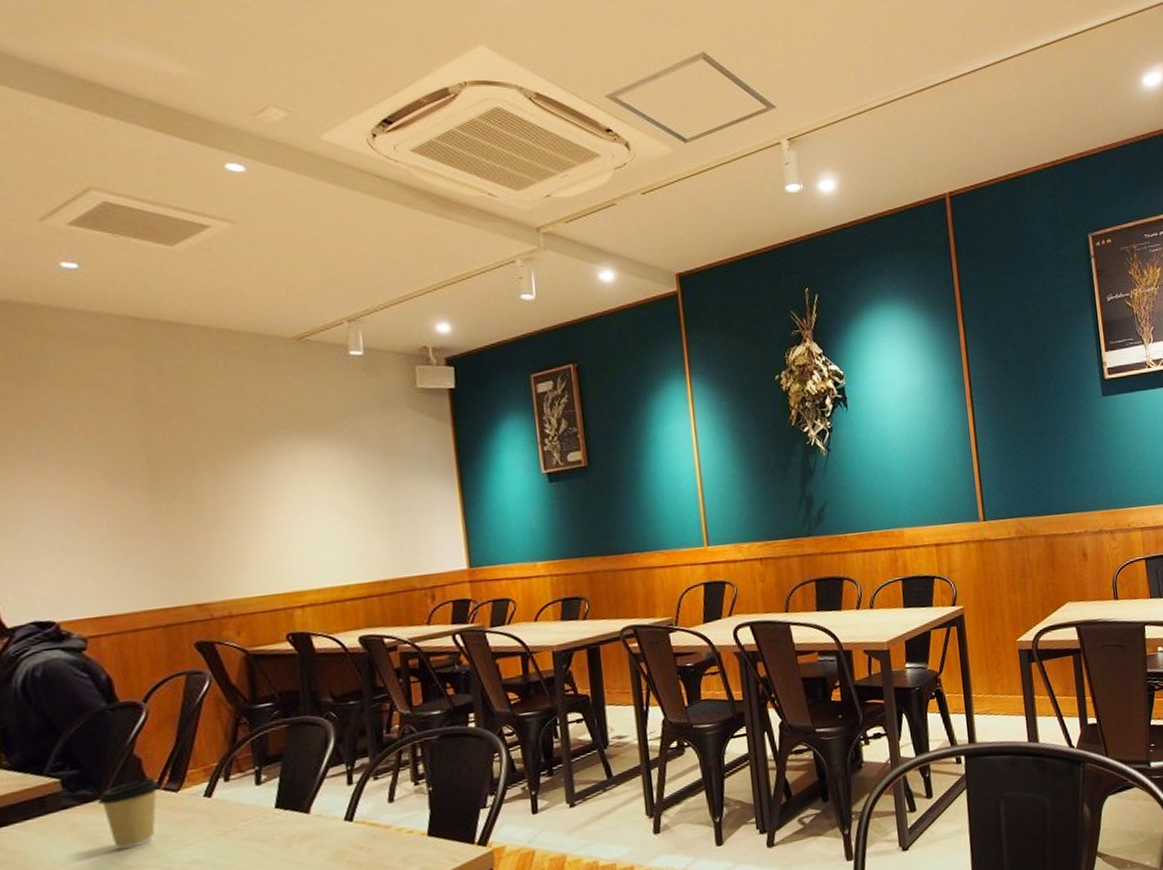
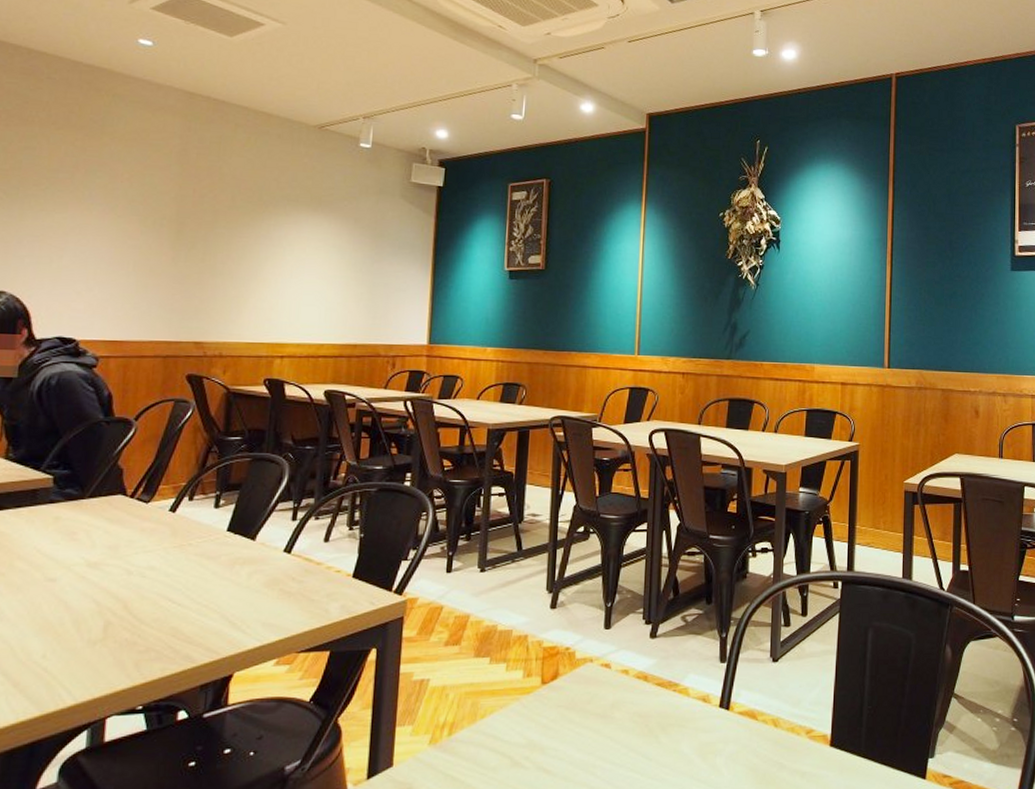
coffee cup: present [98,777,161,851] -> none [80,487,135,547]

